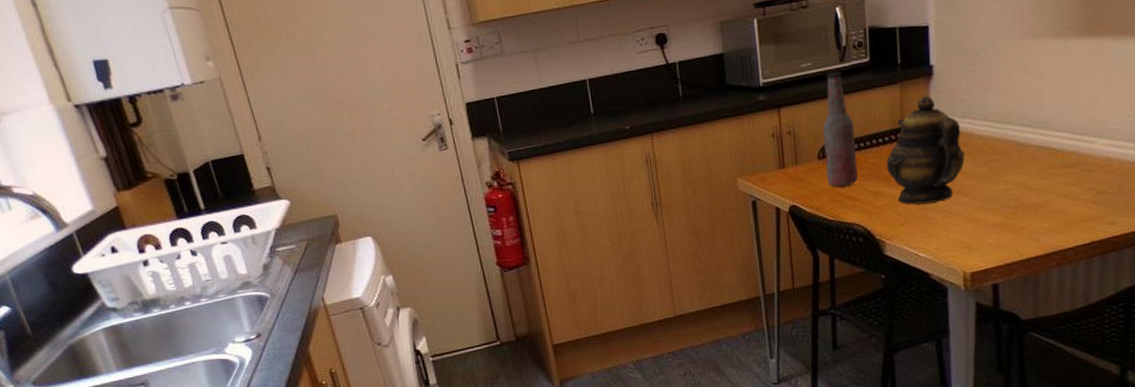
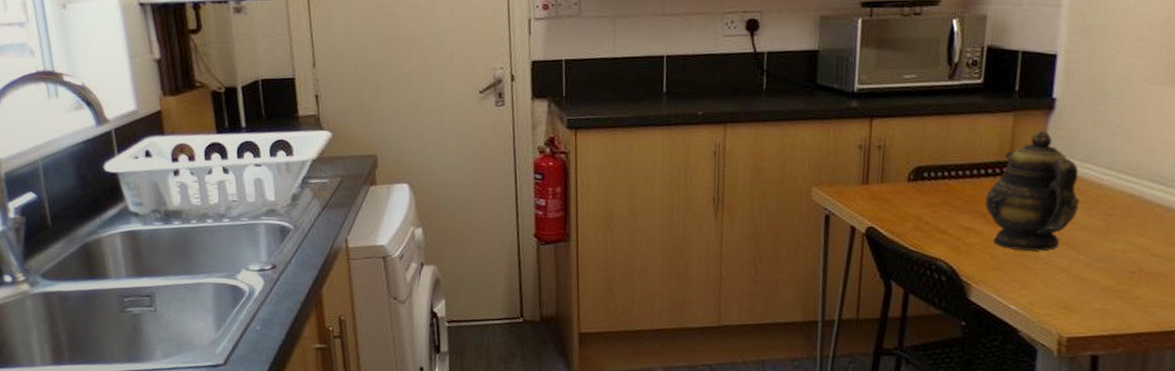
bottle: present [823,72,858,187] -> none [914,89,954,216]

